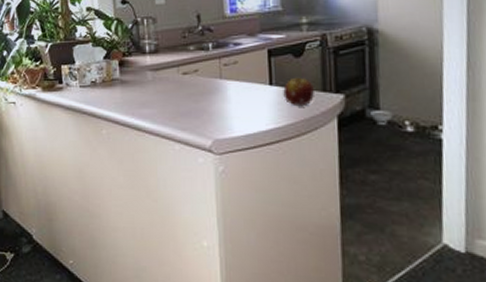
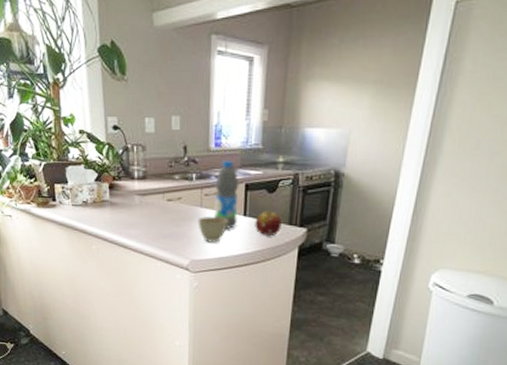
cup: none [218,89,252,118] -> present [198,216,228,243]
water bottle: none [234,26,263,101] -> present [214,161,240,229]

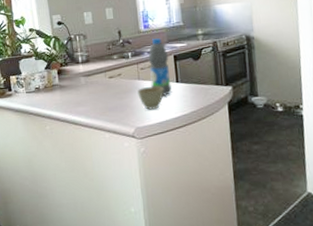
fruit: present [255,210,282,236] -> none [187,75,210,97]

